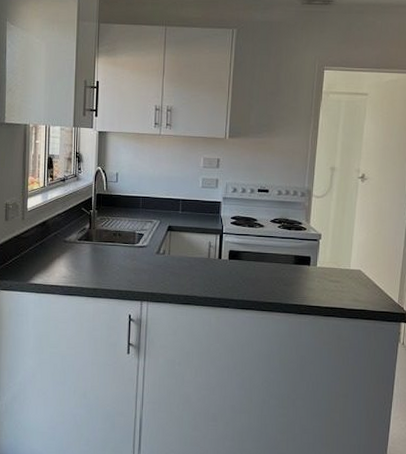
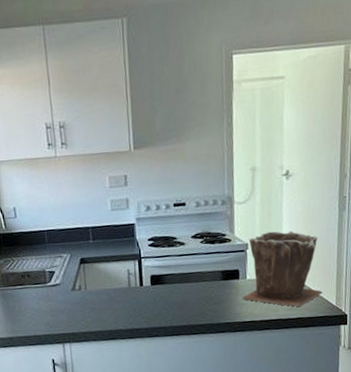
plant pot: none [311,226,387,299] -> present [242,230,323,307]

